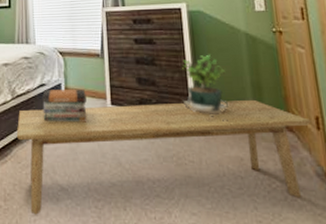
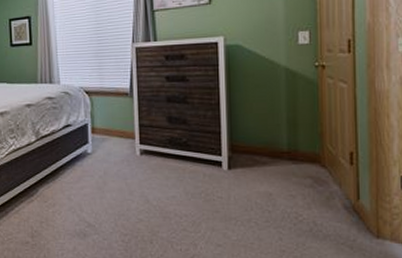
bench: present [16,99,311,215] -> none [42,136,345,249]
book stack: present [42,90,87,122] -> none [68,129,115,162]
potted plant: present [182,54,229,121] -> none [214,91,262,158]

